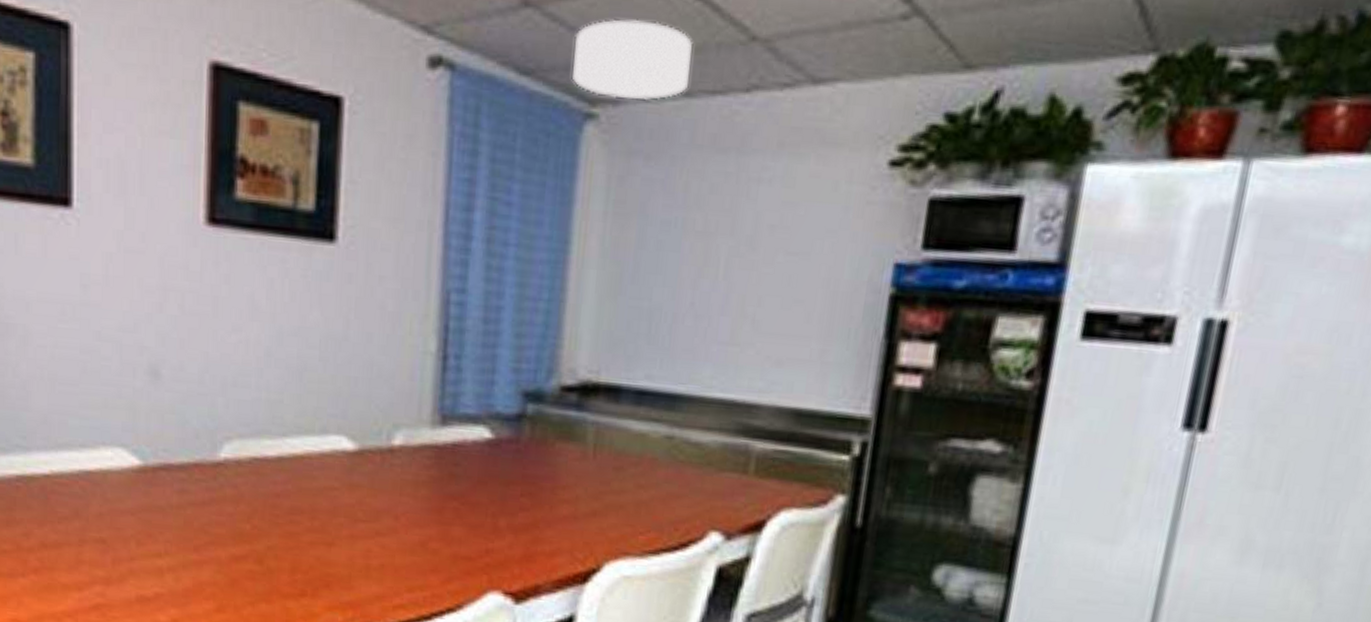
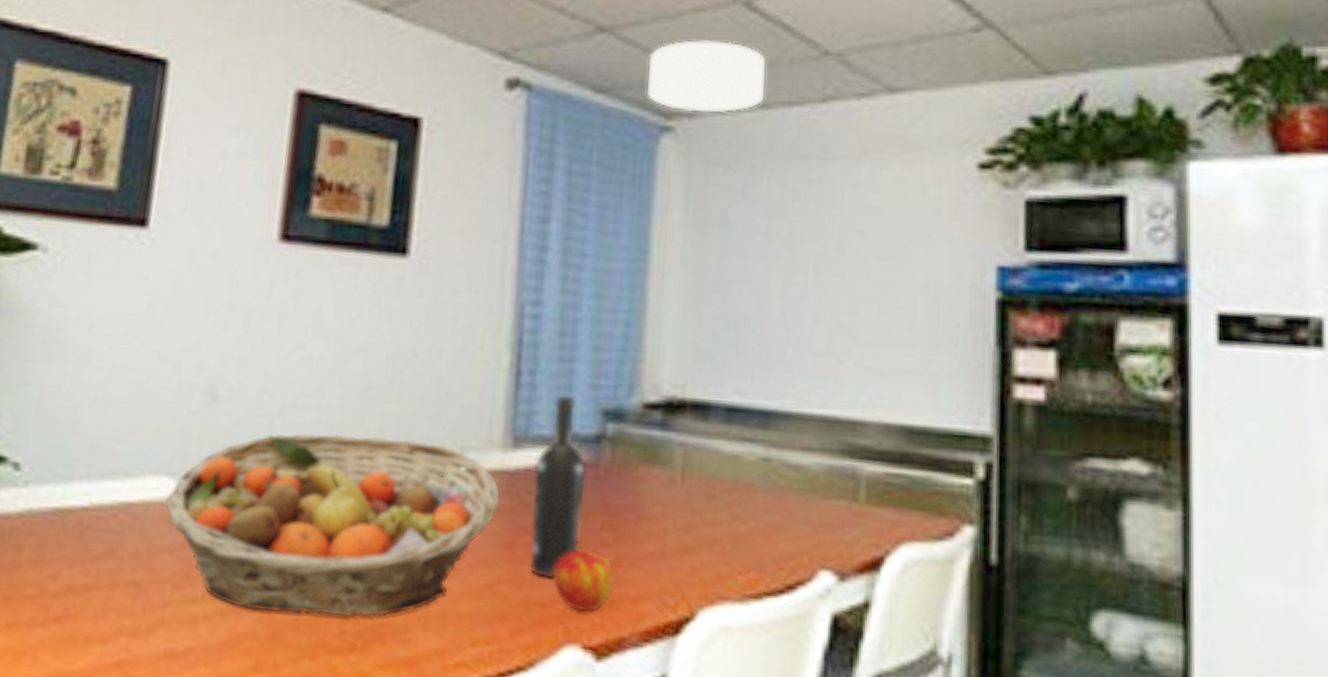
fruit basket: none [121,410,431,569] -> present [165,433,501,618]
wine bottle: none [456,377,509,539] -> present [528,394,588,581]
apple: none [478,512,533,565] -> present [553,548,615,613]

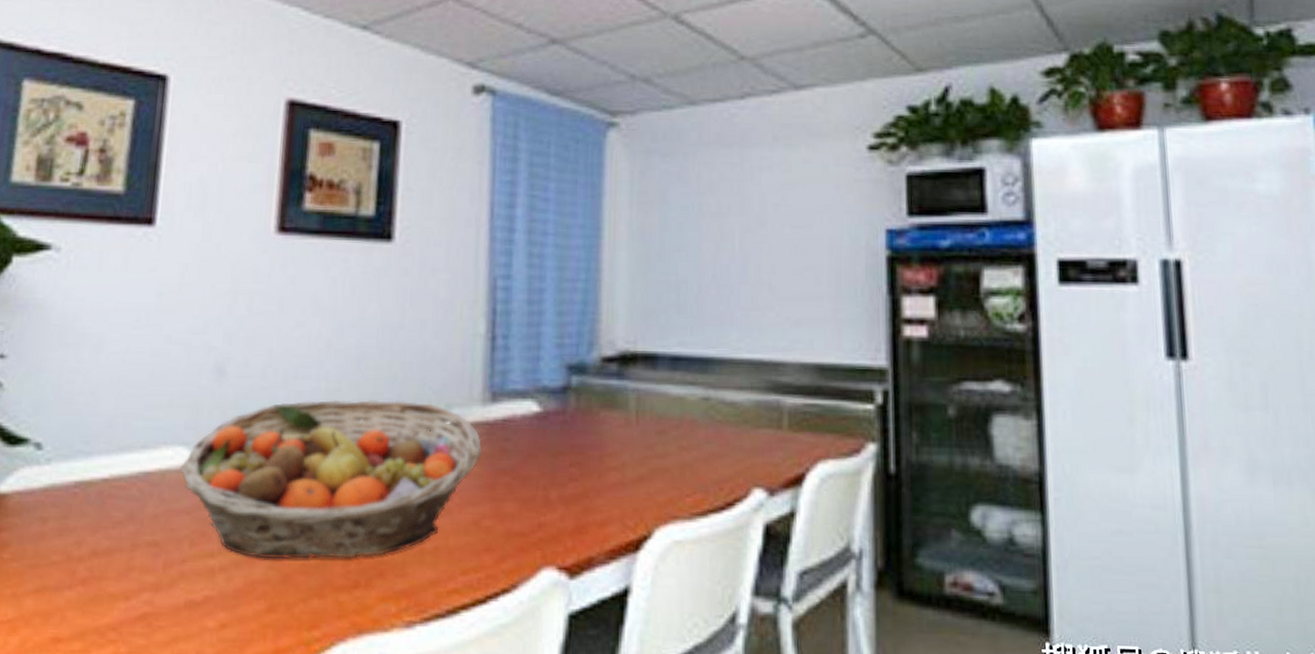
wine bottle: present [528,394,588,581] -> none [508,353,556,514]
apple: present [553,548,615,613] -> none [530,484,583,538]
ceiling light: present [648,40,767,113] -> none [595,49,693,110]

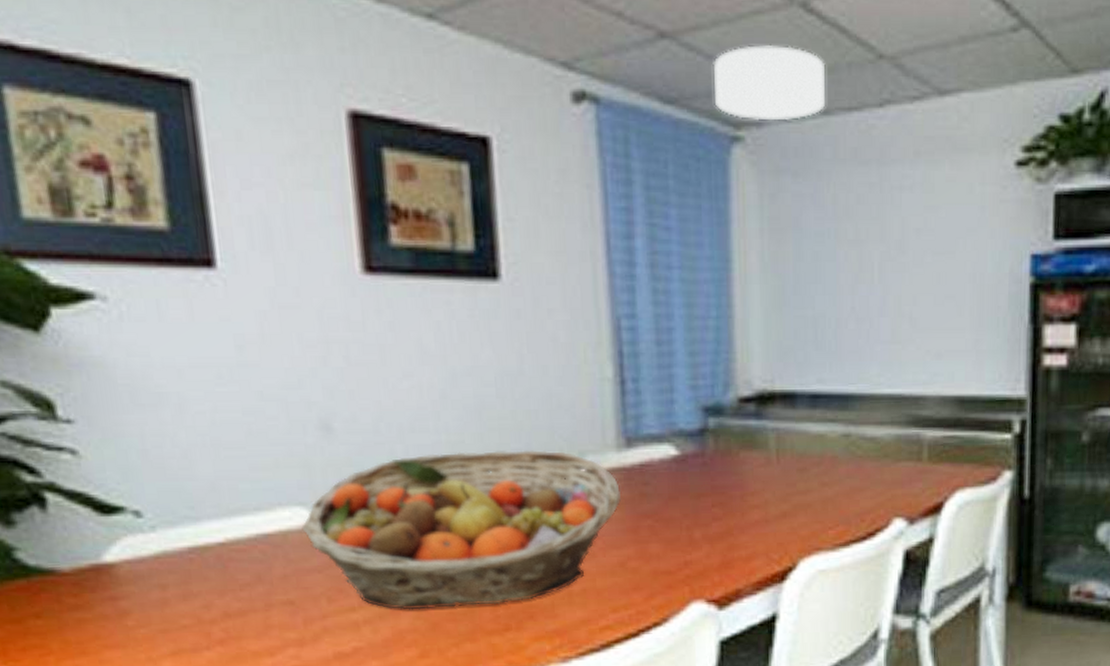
ceiling light: none [595,49,693,110] -> present [713,45,826,121]

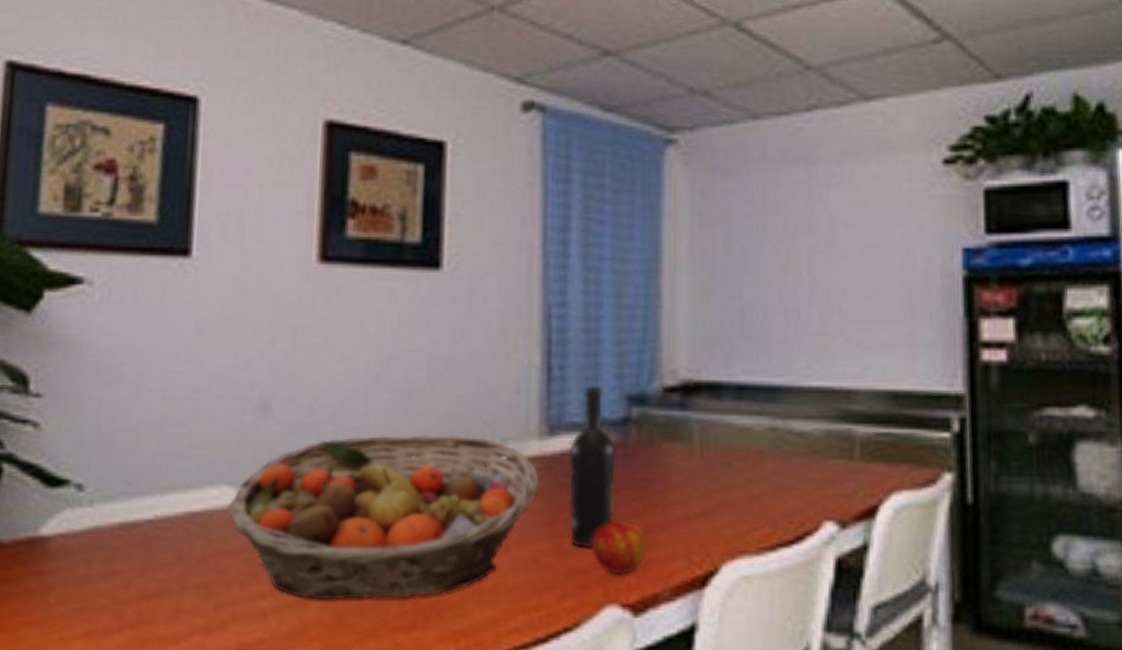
wine bottle: none [647,396,696,553] -> present [568,384,617,550]
apple: none [675,524,728,574] -> present [592,519,646,575]
ceiling light: present [713,45,826,121] -> none [651,60,756,125]

